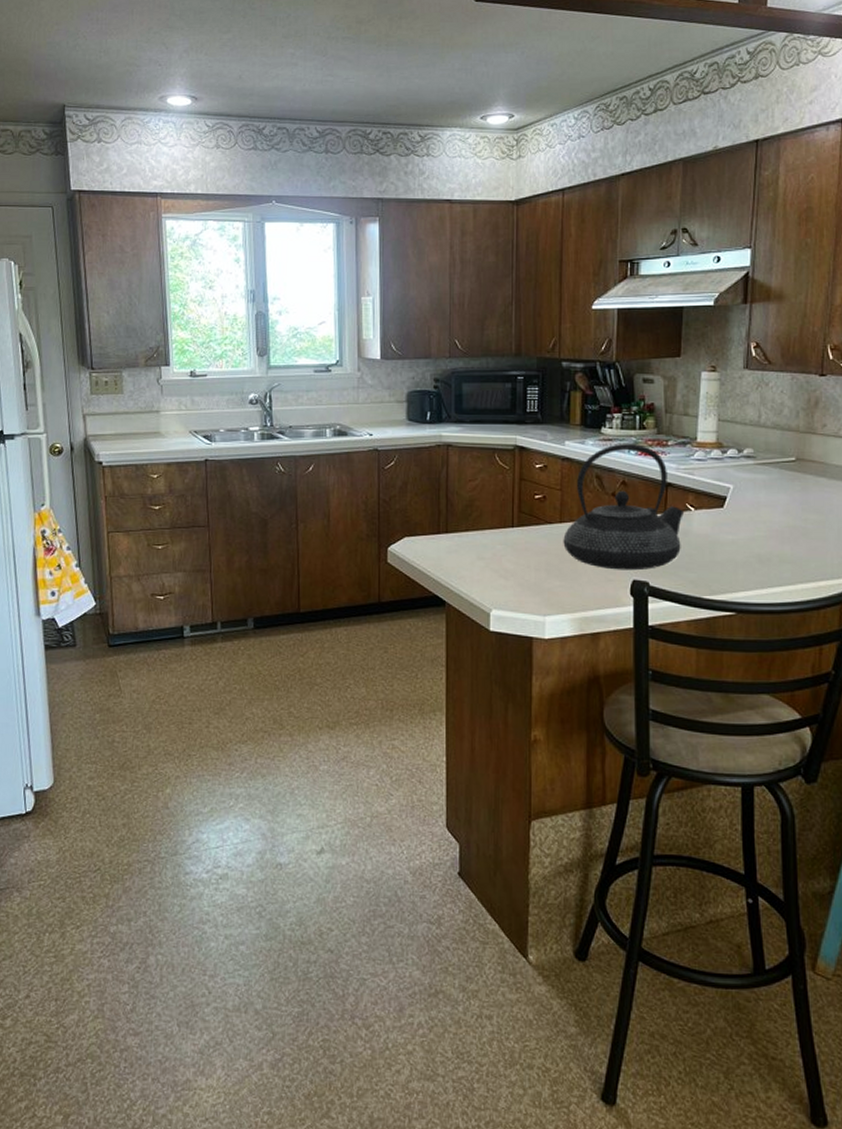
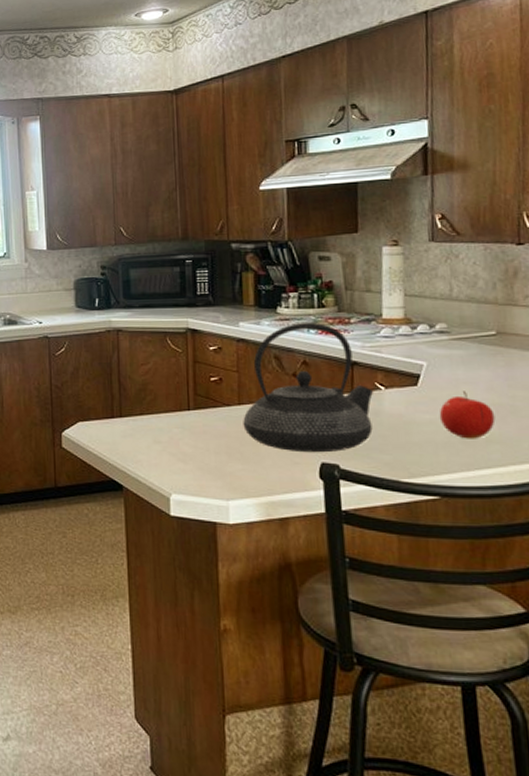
fruit: none [740,513,789,559] -> present [439,391,496,439]

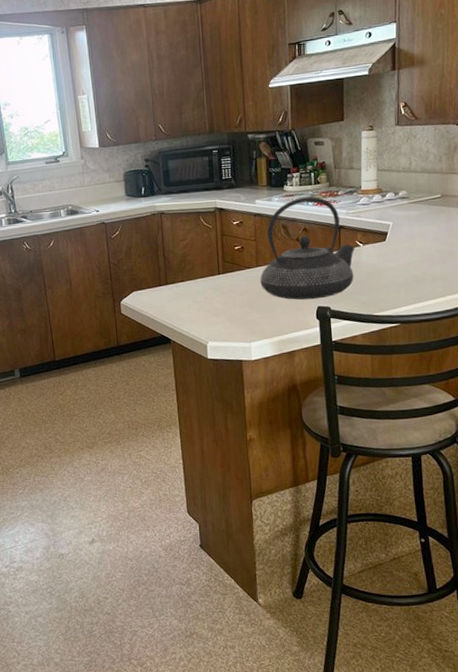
fruit: present [439,391,496,439] -> none [400,242,439,279]

